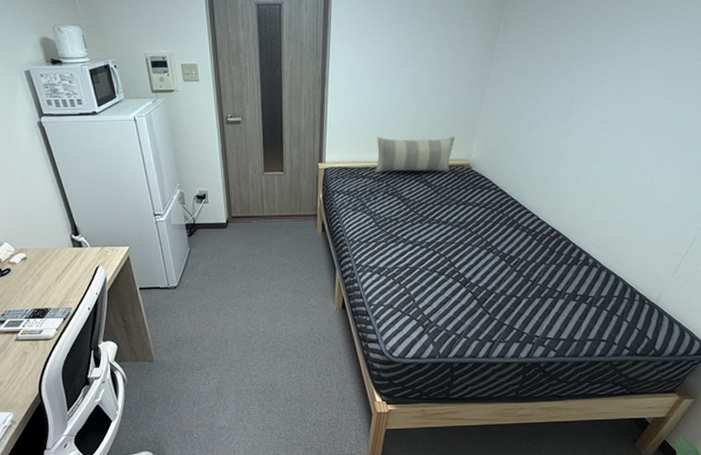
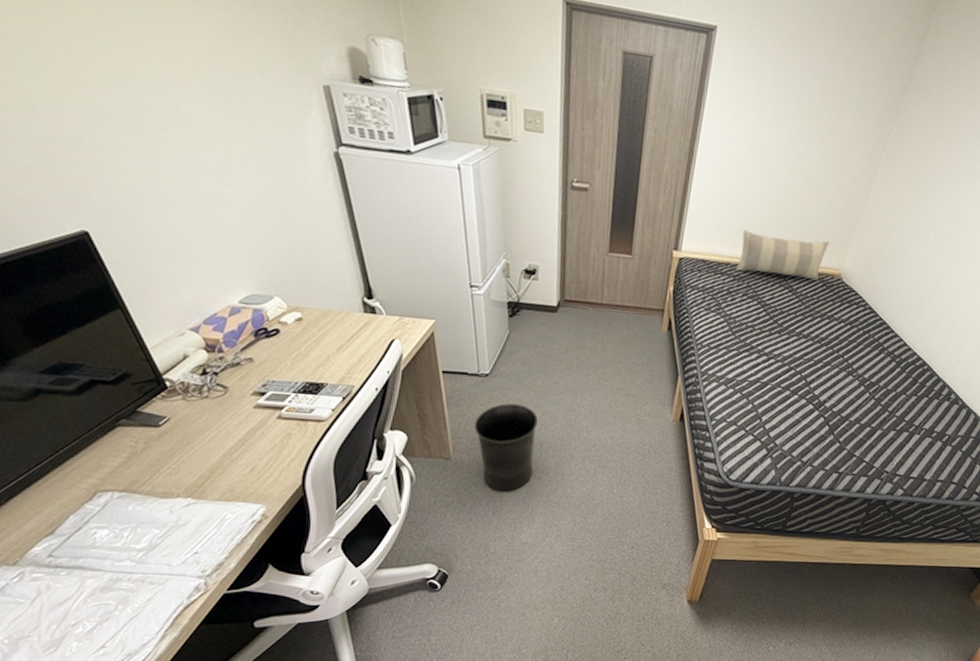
waste bin: none [170,309,222,386] -> present [474,403,538,493]

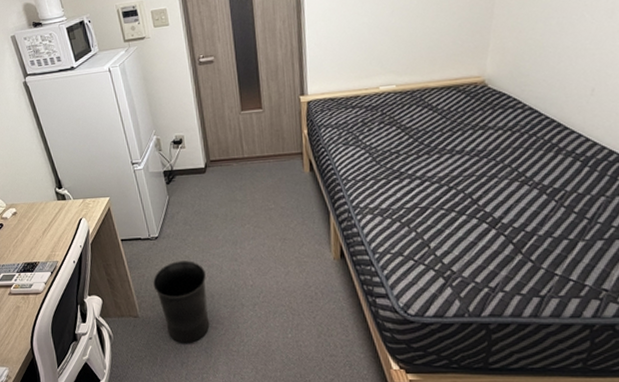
pillow: present [735,230,830,281] -> none [365,50,463,102]

